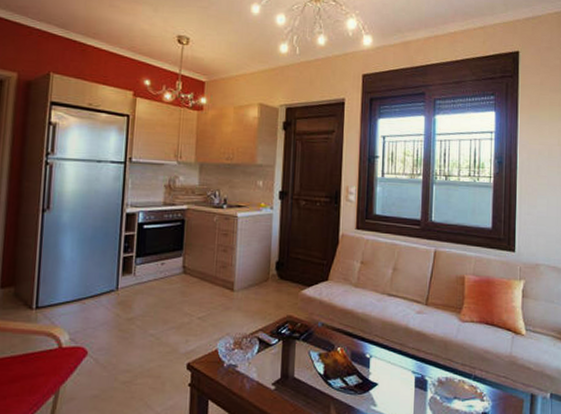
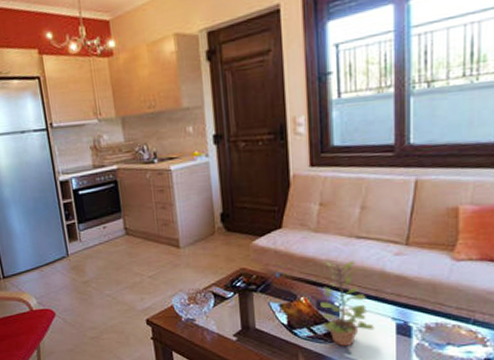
plant: none [354,315,398,398] -> present [320,261,375,346]

